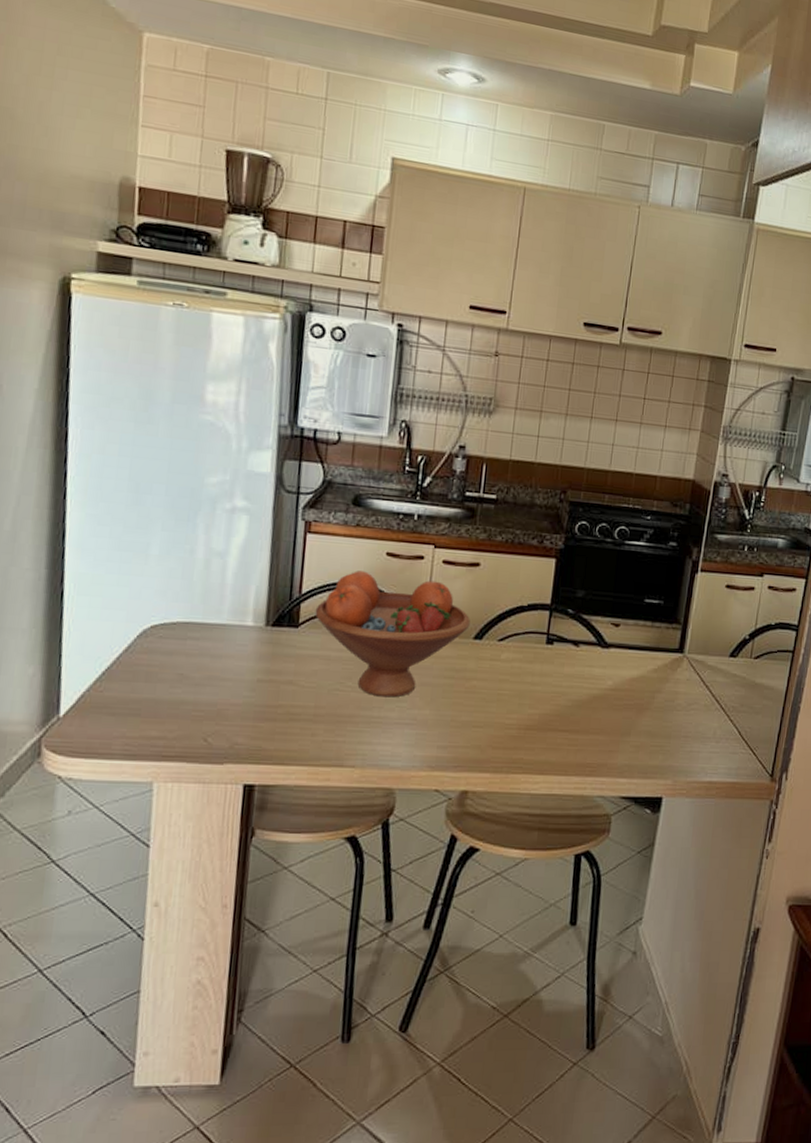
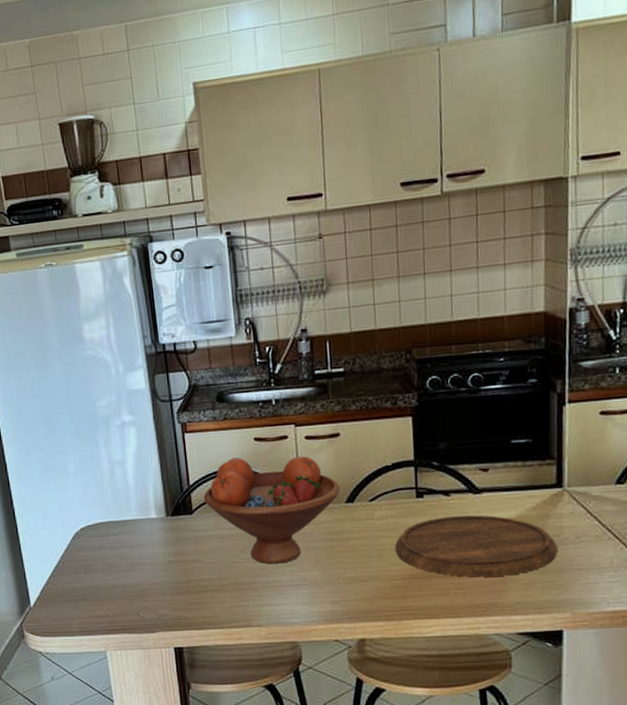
cutting board: none [516,667,670,736] -> present [395,515,557,577]

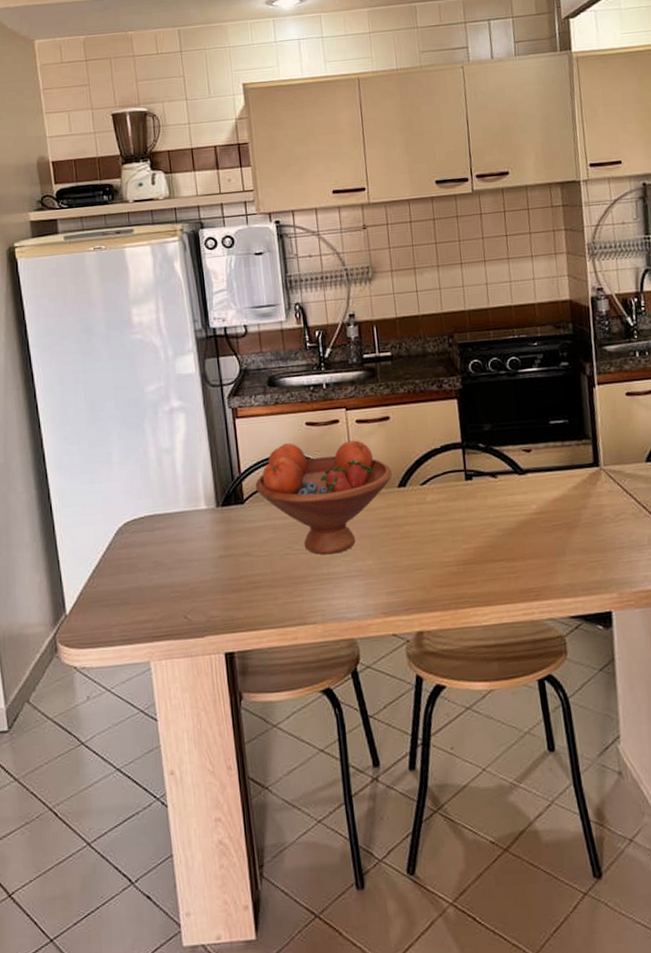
cutting board: present [395,515,557,577] -> none [448,496,600,560]

